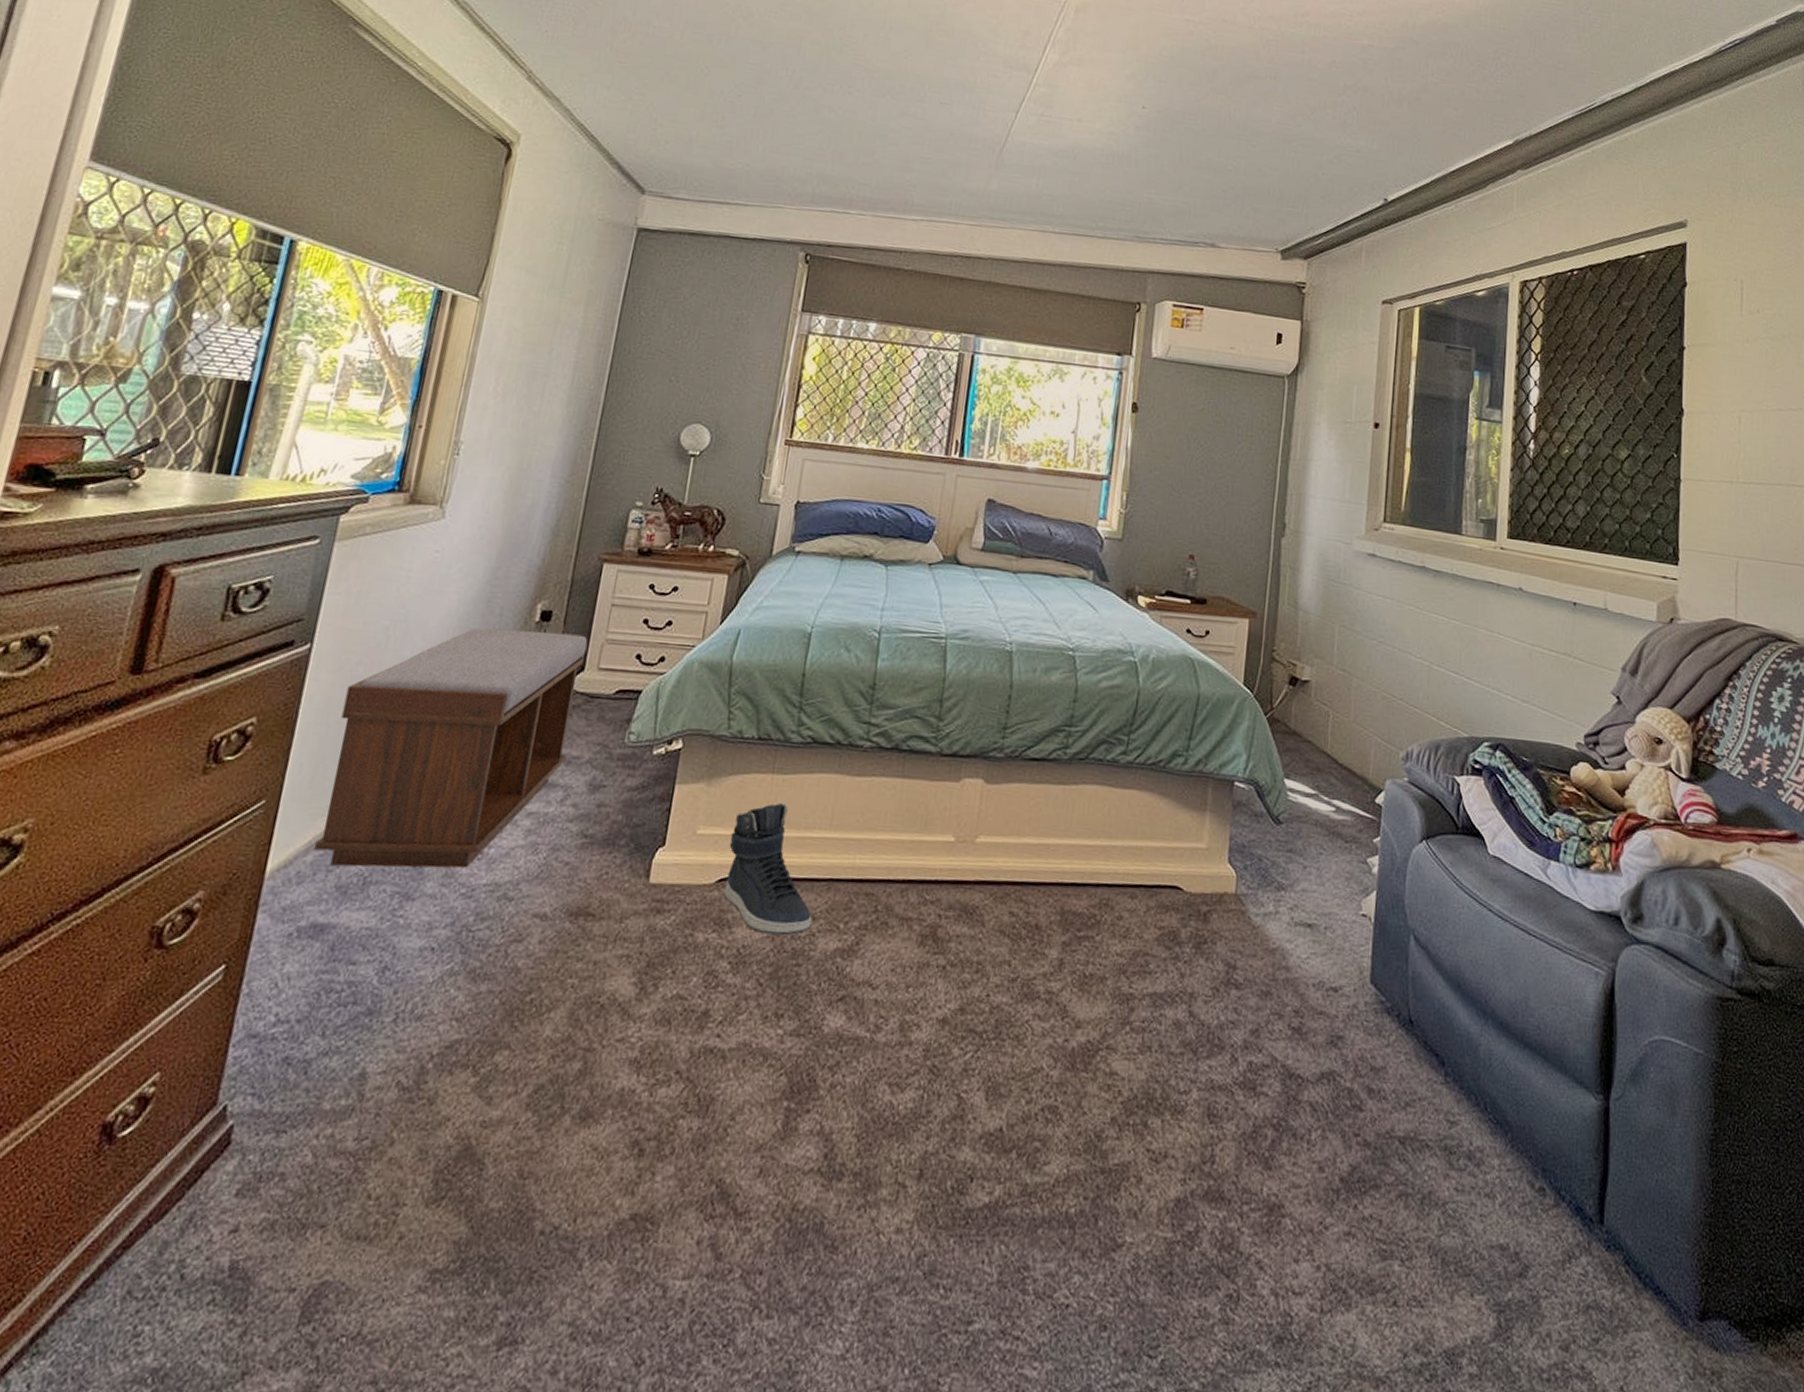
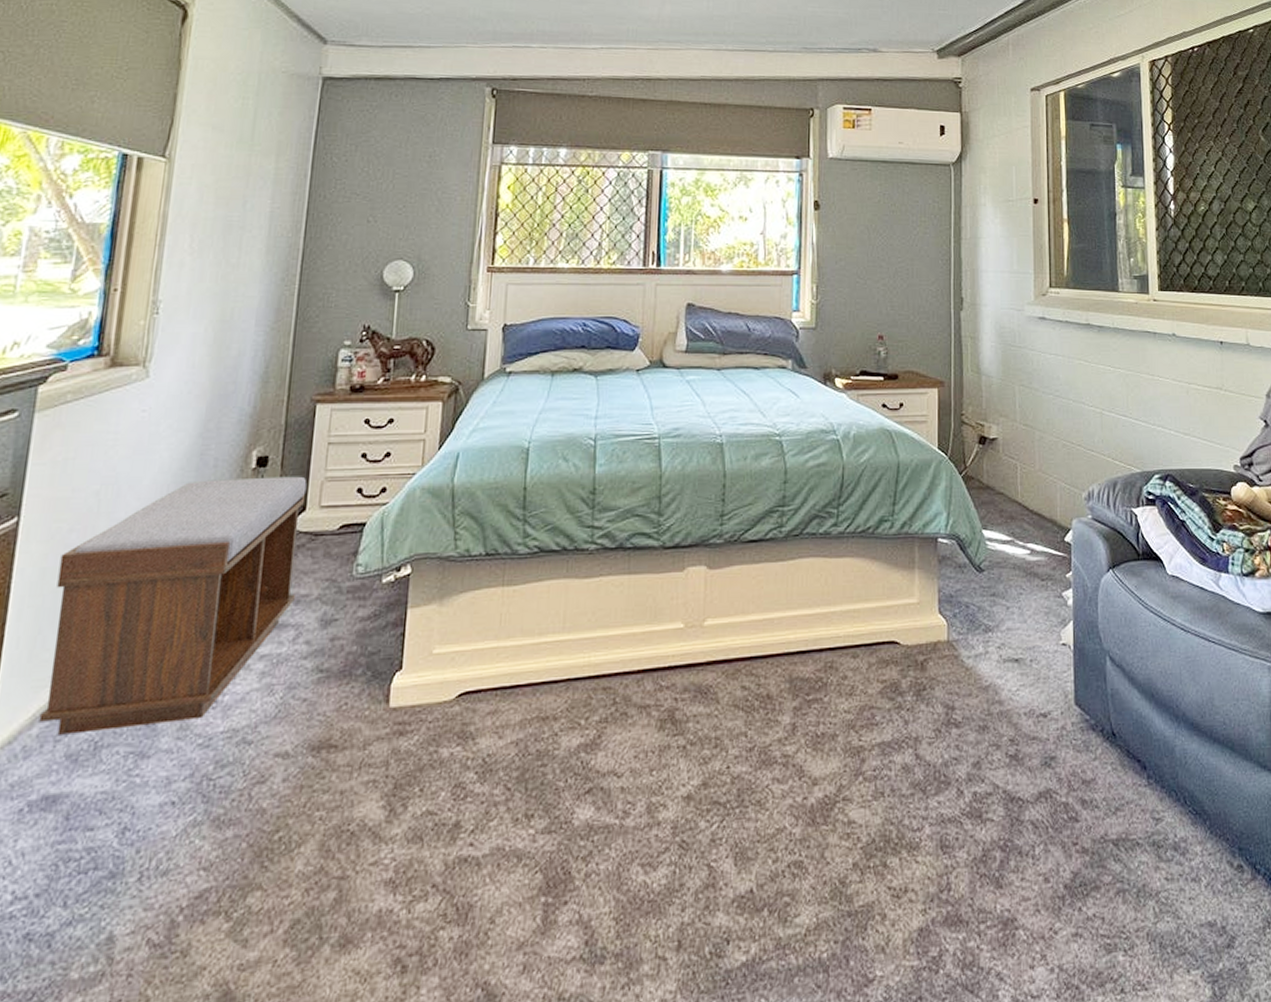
sneaker: present [723,802,813,936] -> none [464,613,554,741]

